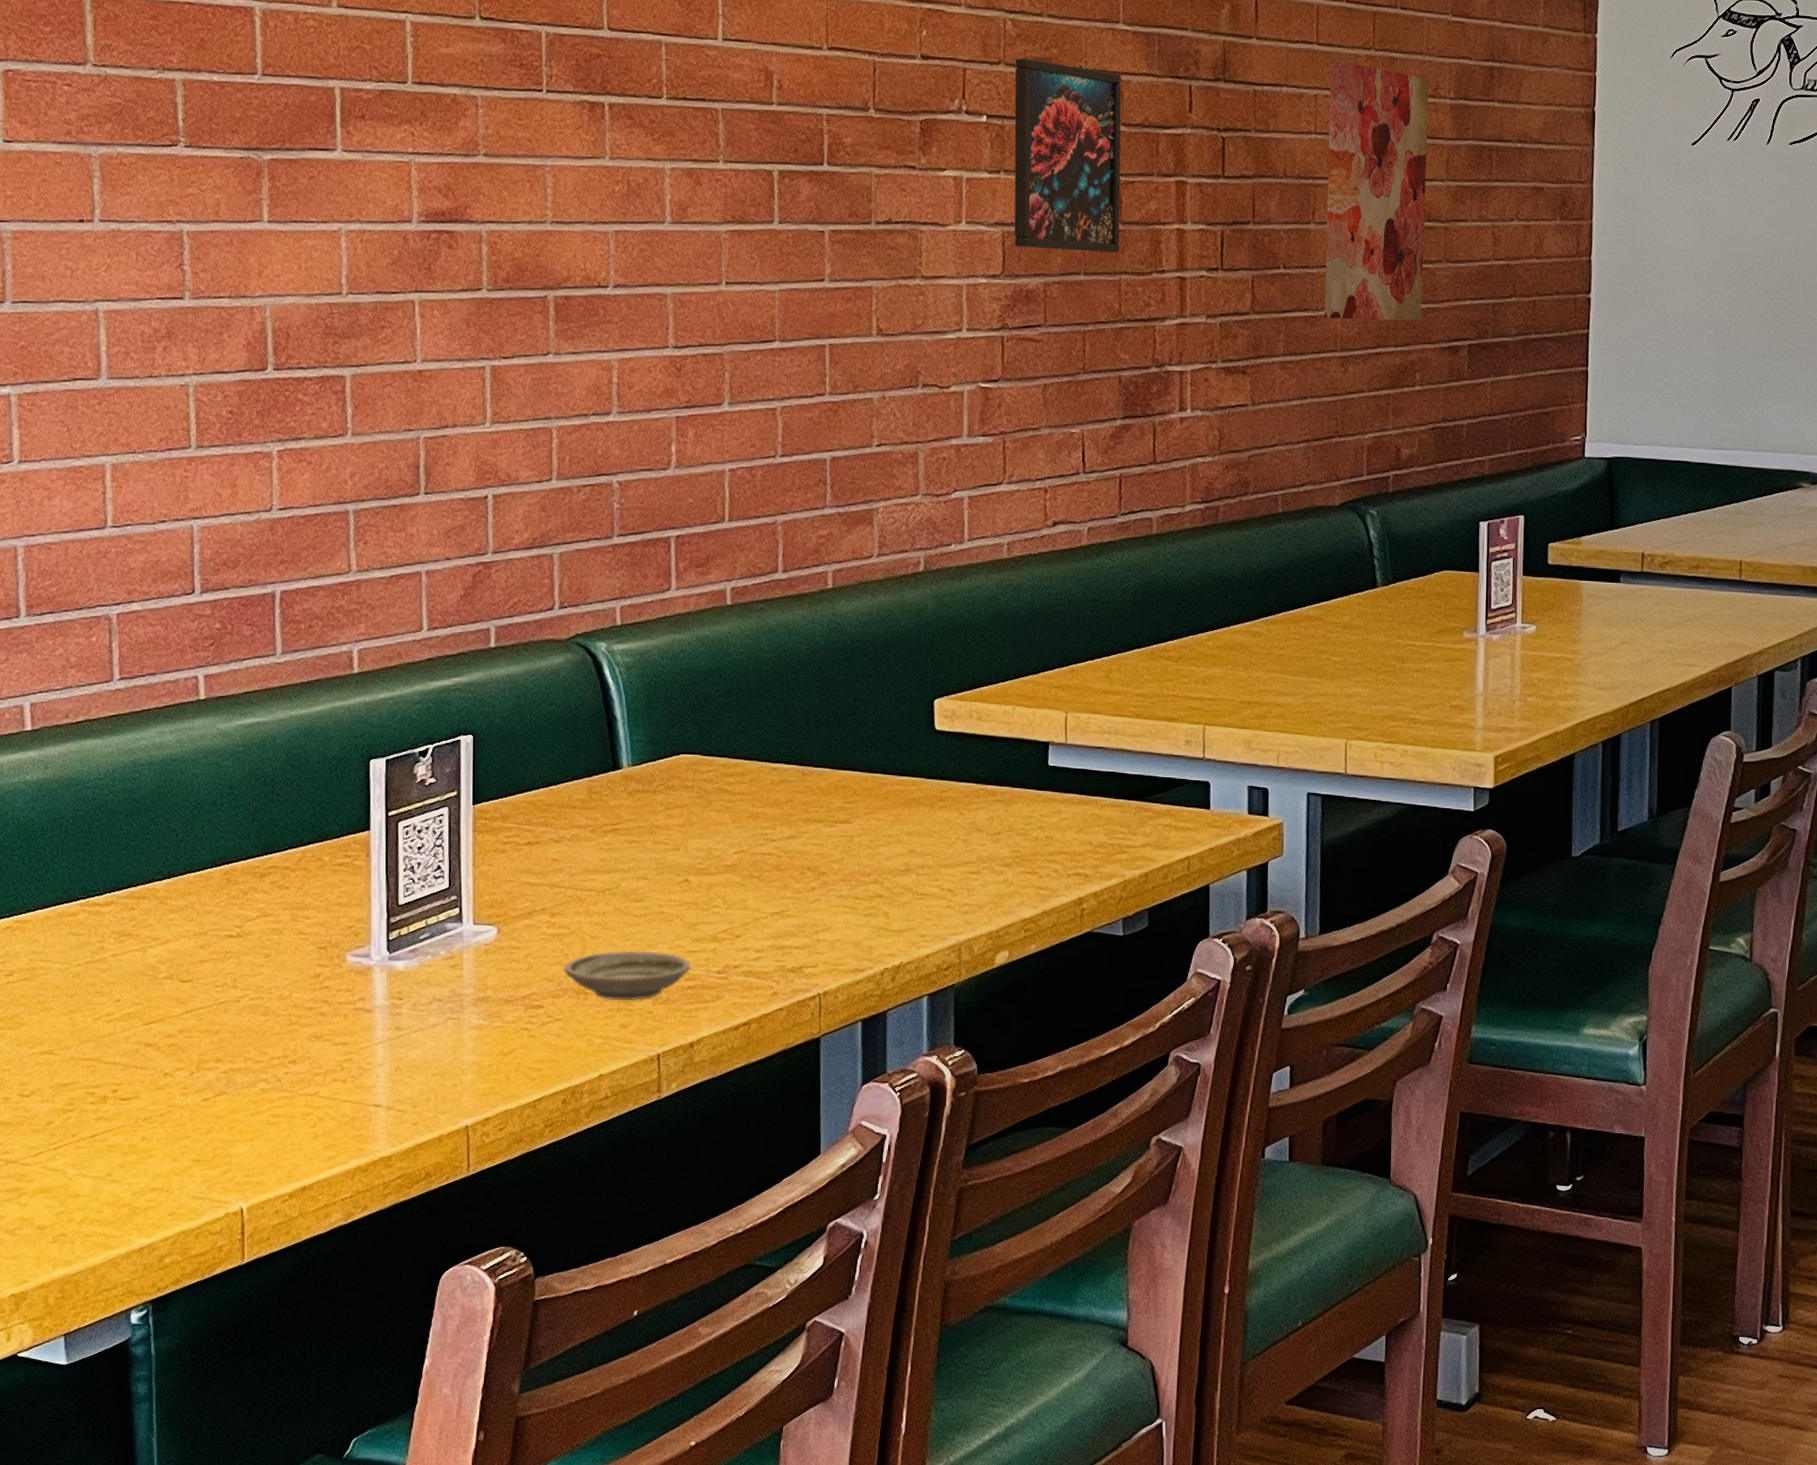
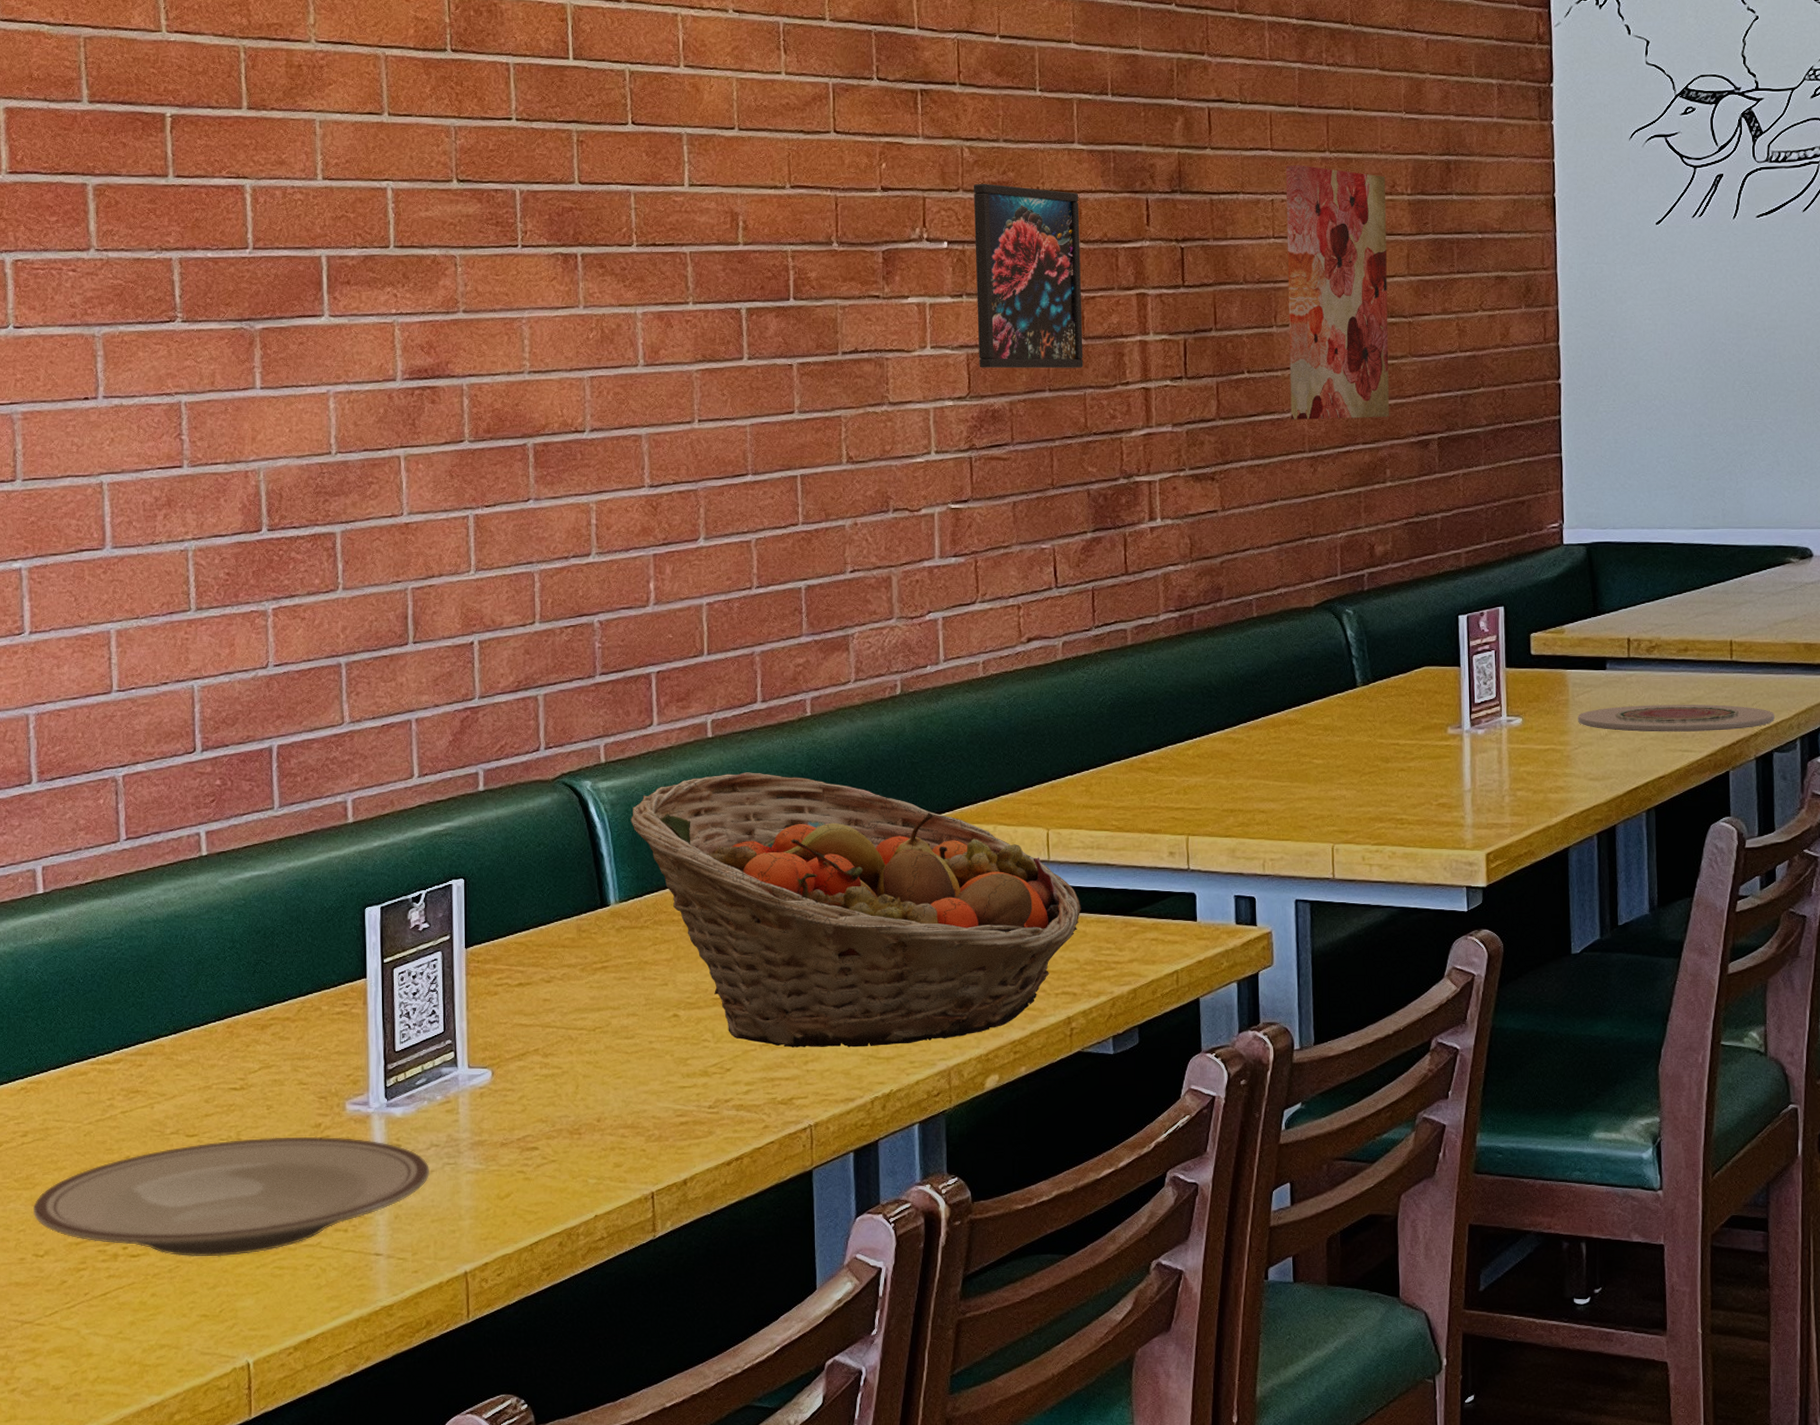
plate: none [18,985,433,1103] -> present [32,1136,431,1257]
saucer: present [563,950,691,1001] -> none [557,1088,682,1140]
fruit basket: none [646,641,1097,919] -> present [631,772,1081,1048]
plate: none [1590,619,1778,648] -> present [1578,704,1775,732]

